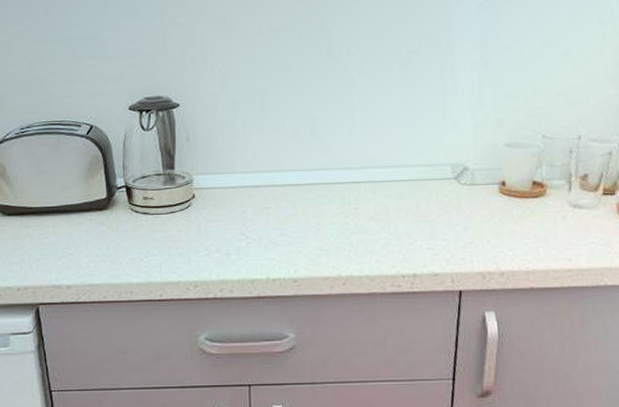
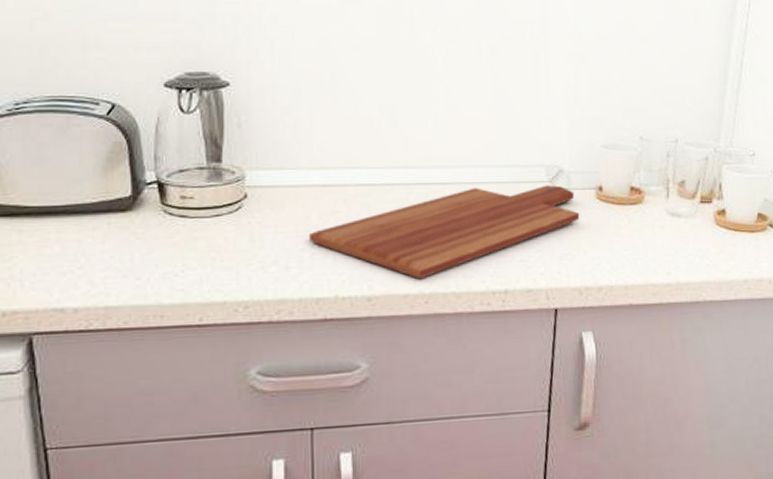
cutting board: none [245,181,484,265] -> present [309,185,580,280]

